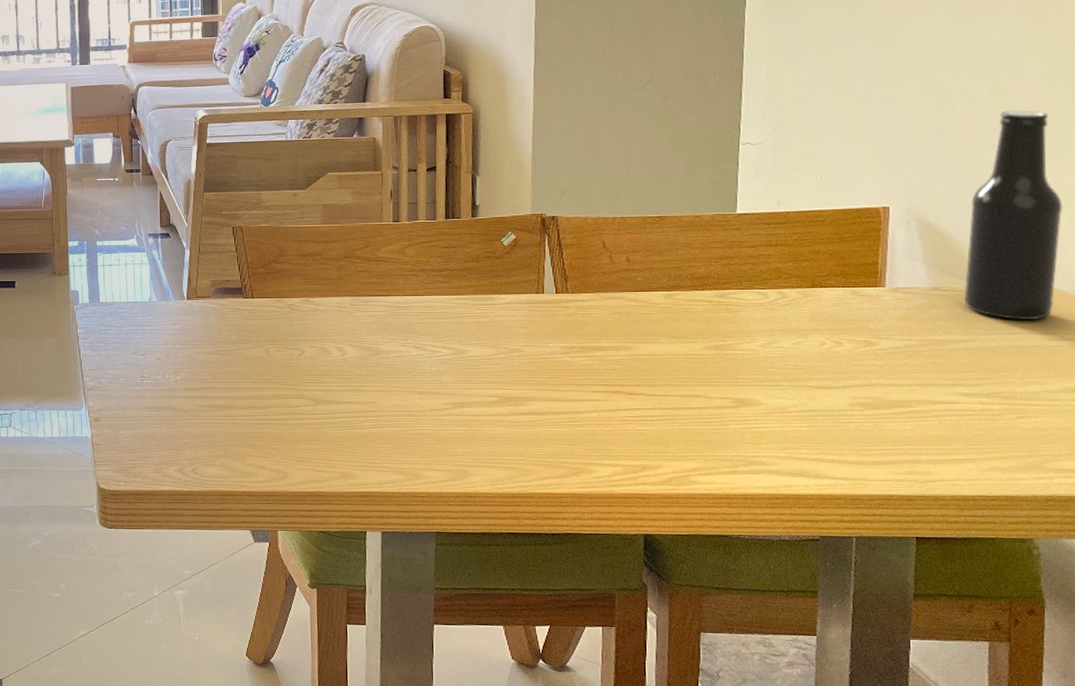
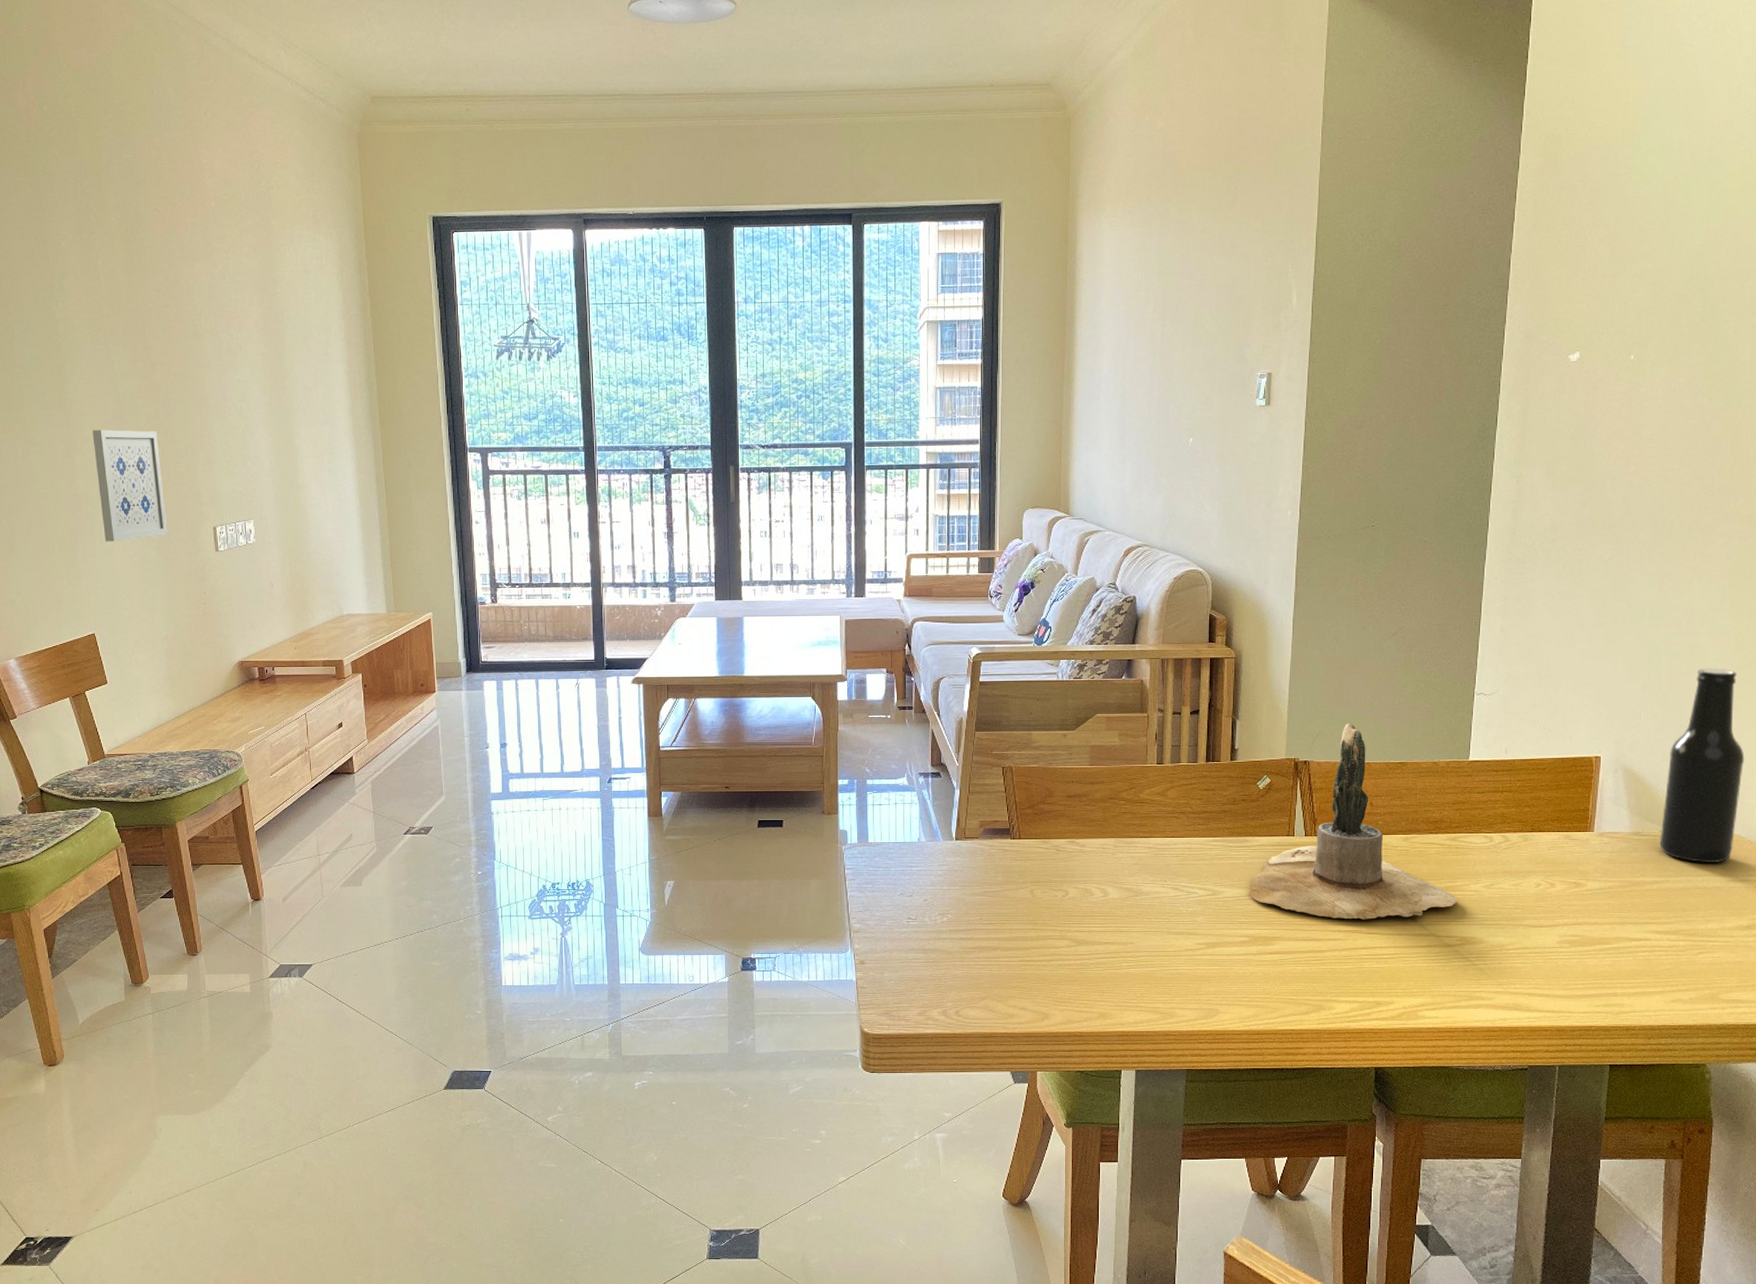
potted cactus: none [497,177,730,380] -> present [1249,724,1458,920]

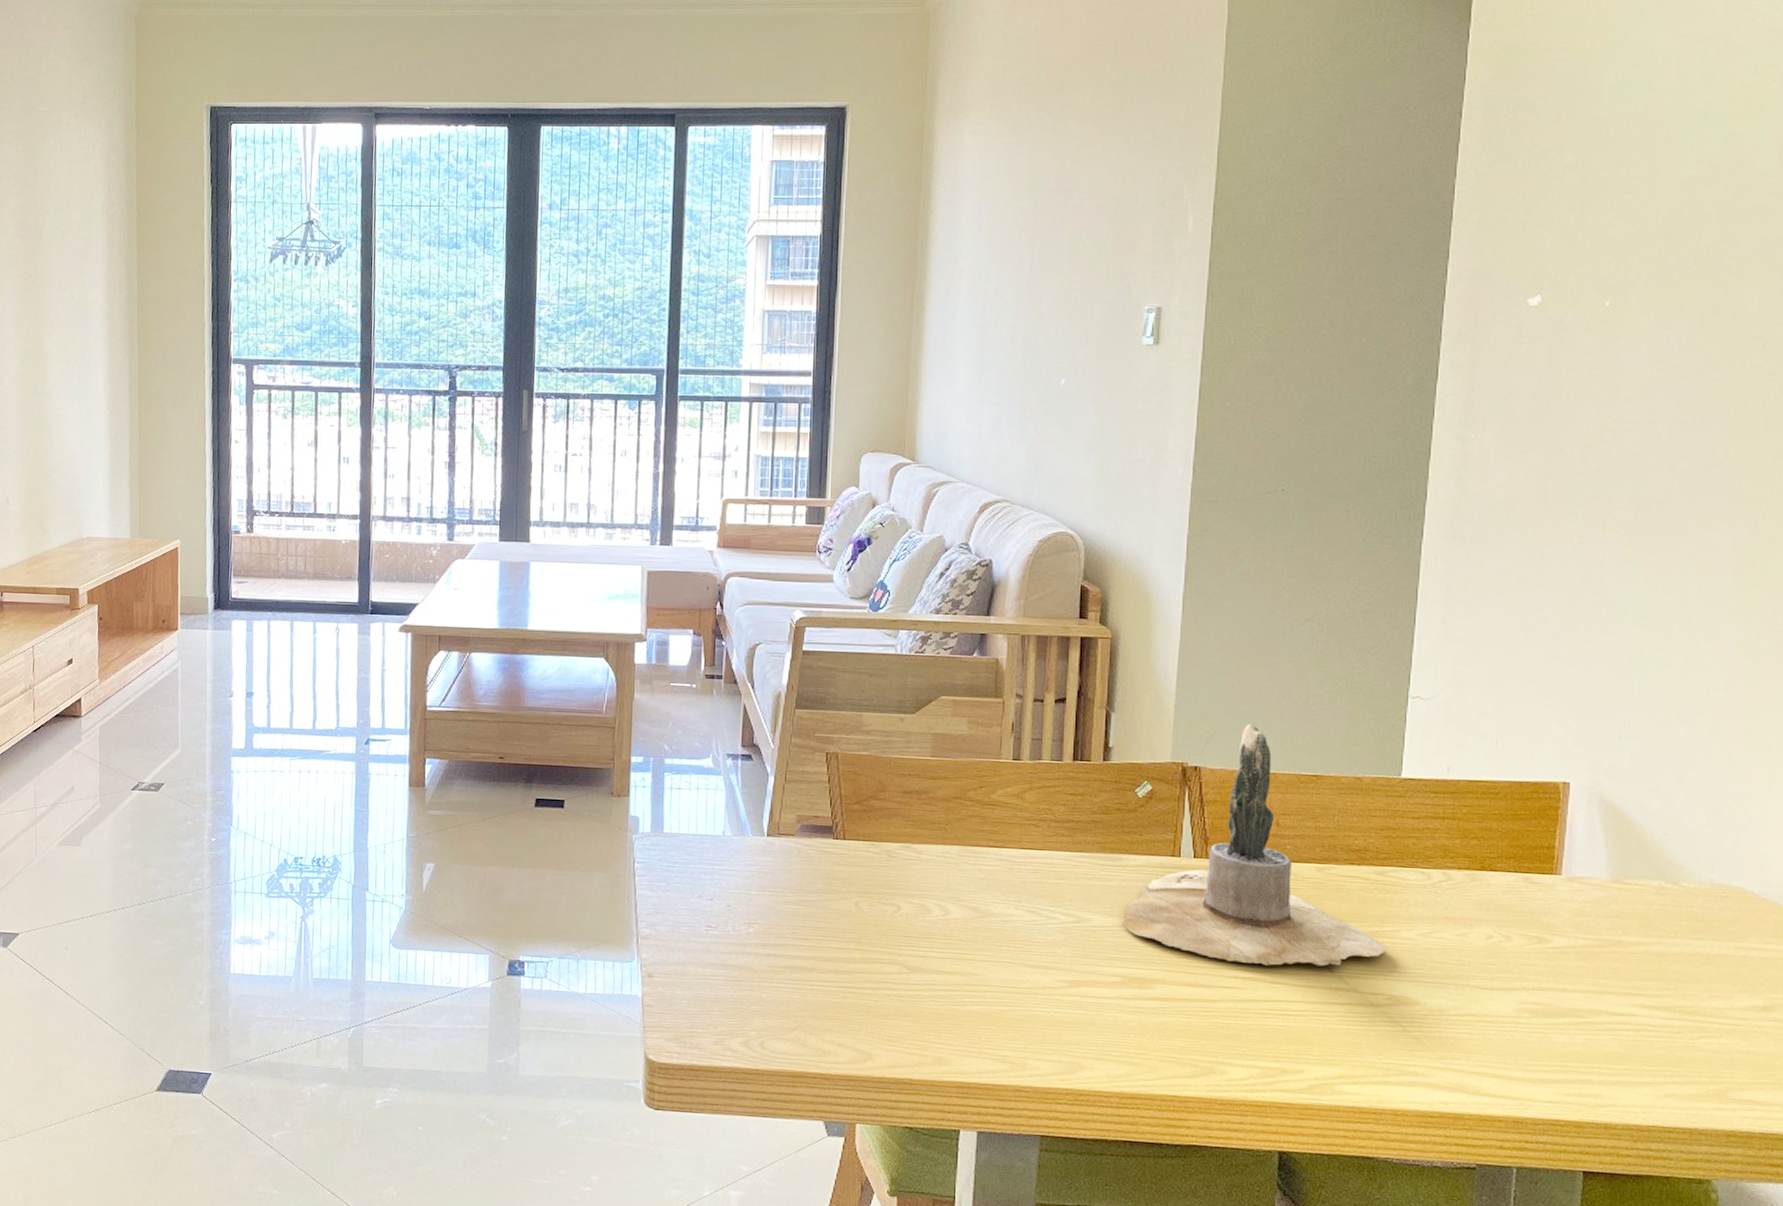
beer bottle: present [1659,668,1745,864] -> none [1647,681,1758,925]

